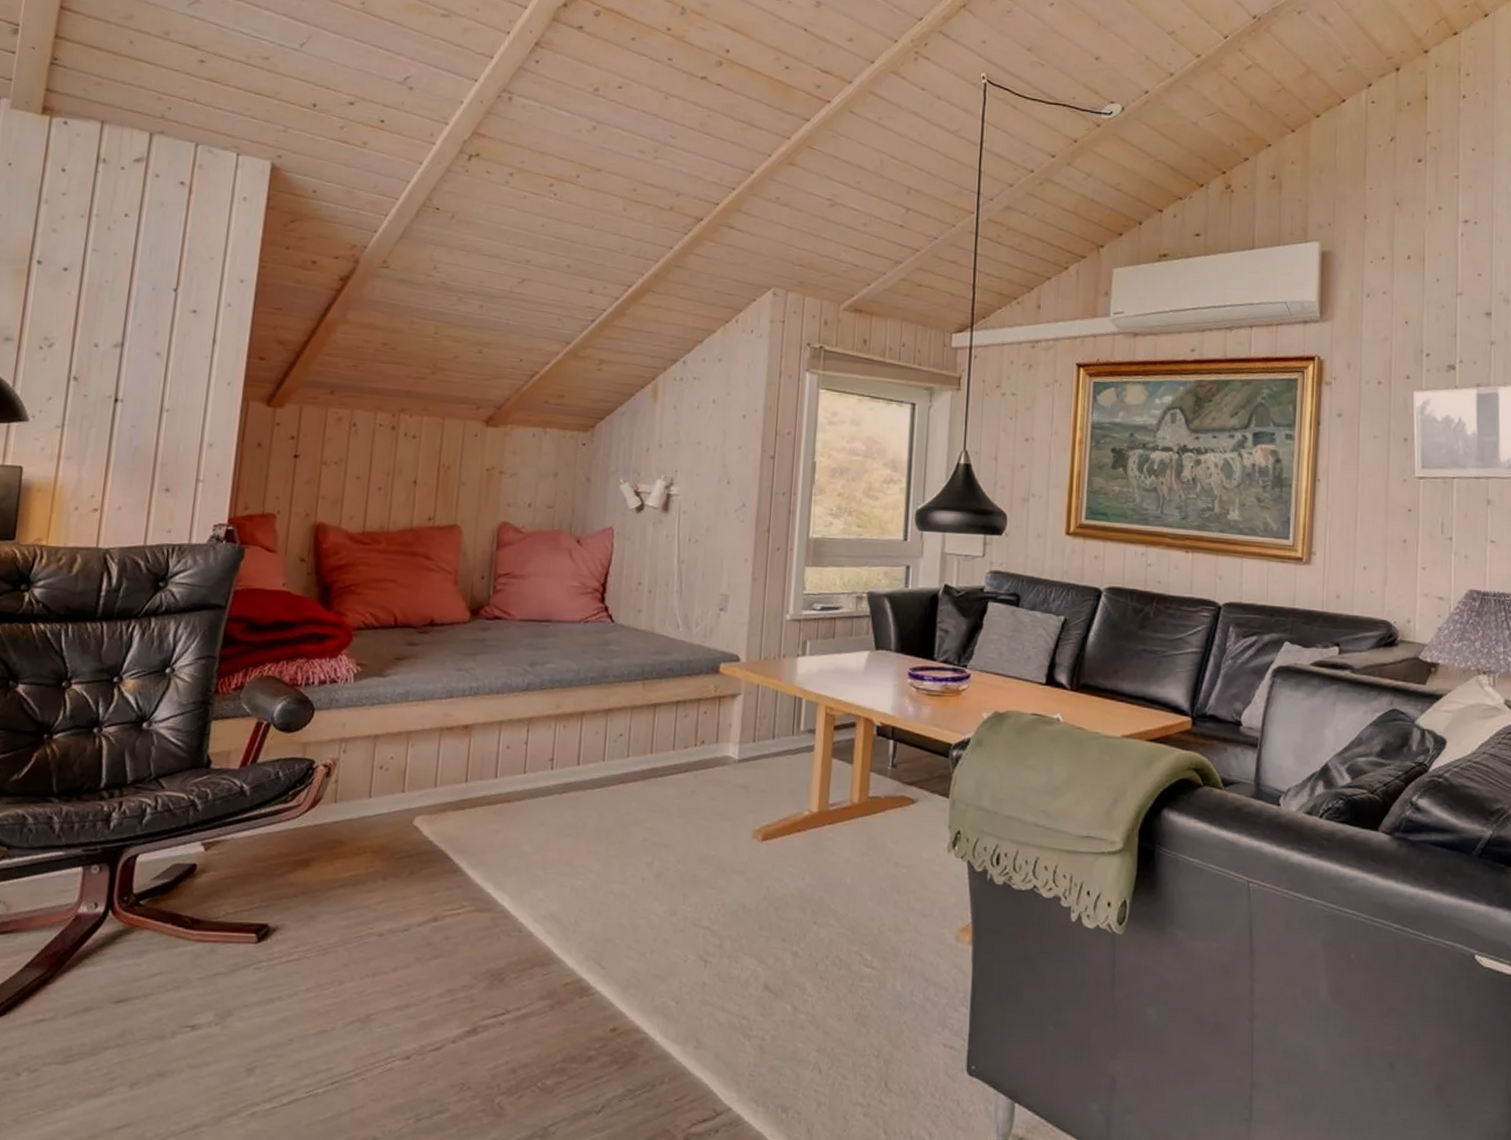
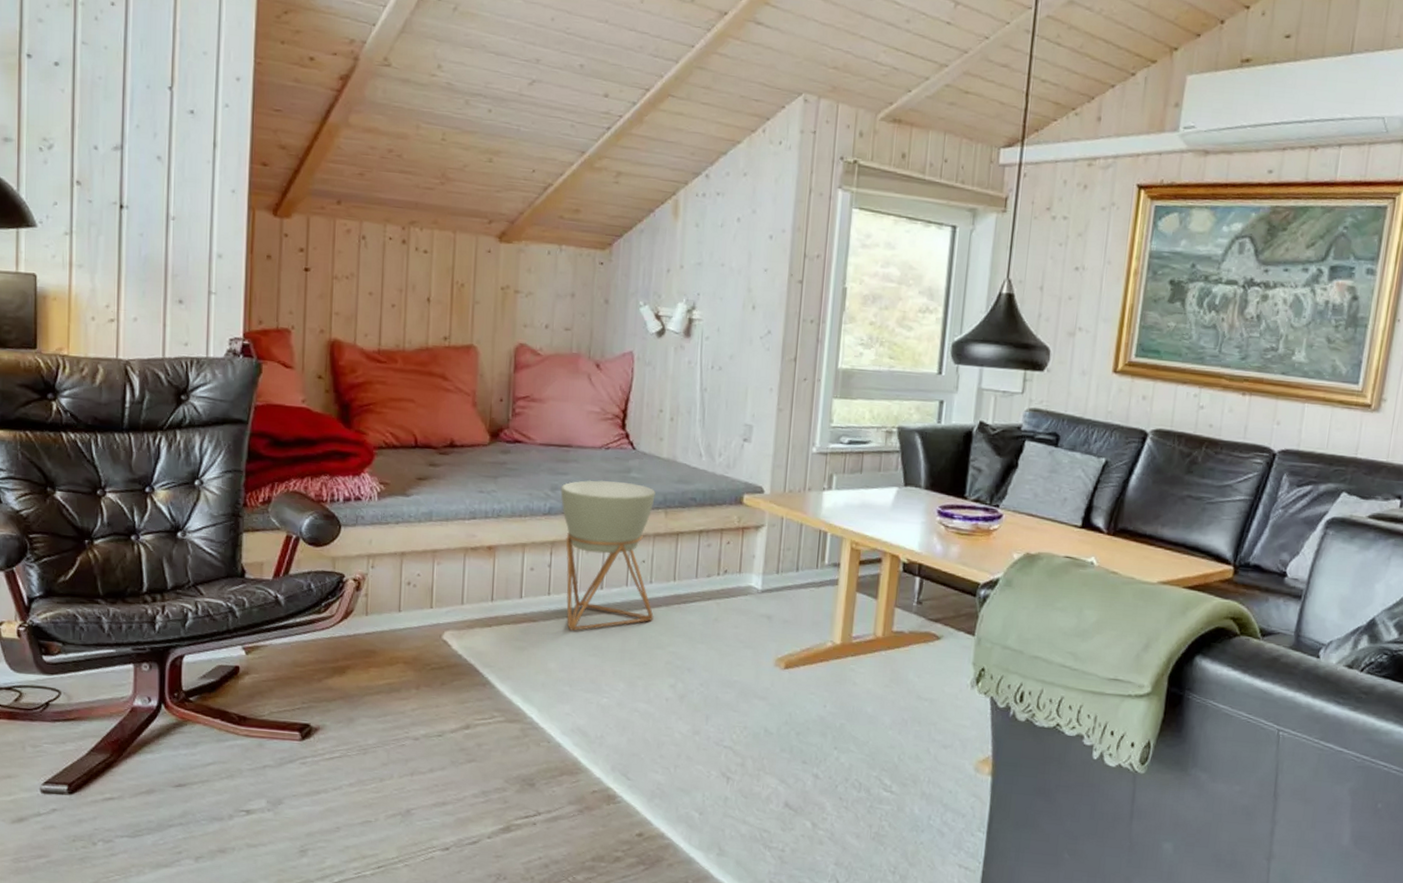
planter: none [539,654,633,810] -> present [560,480,656,631]

